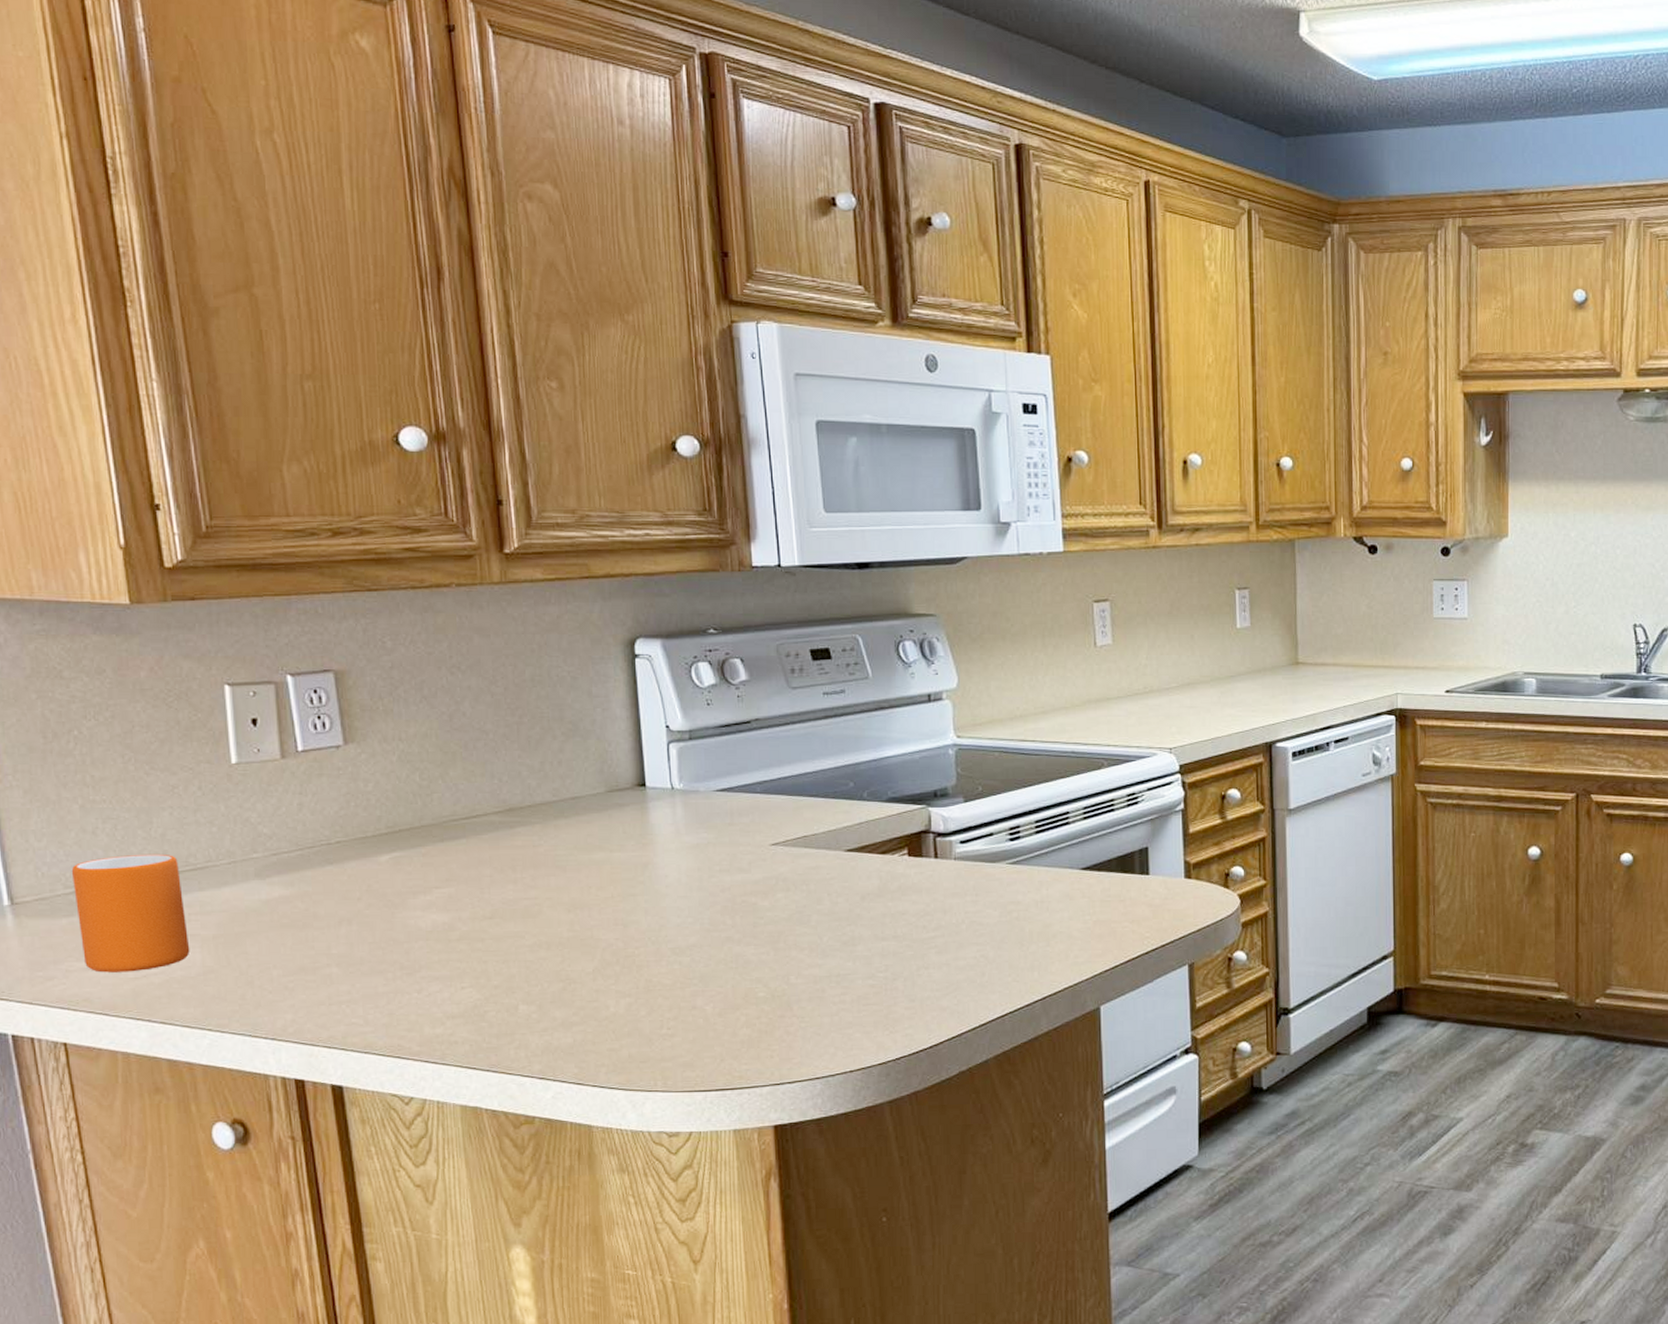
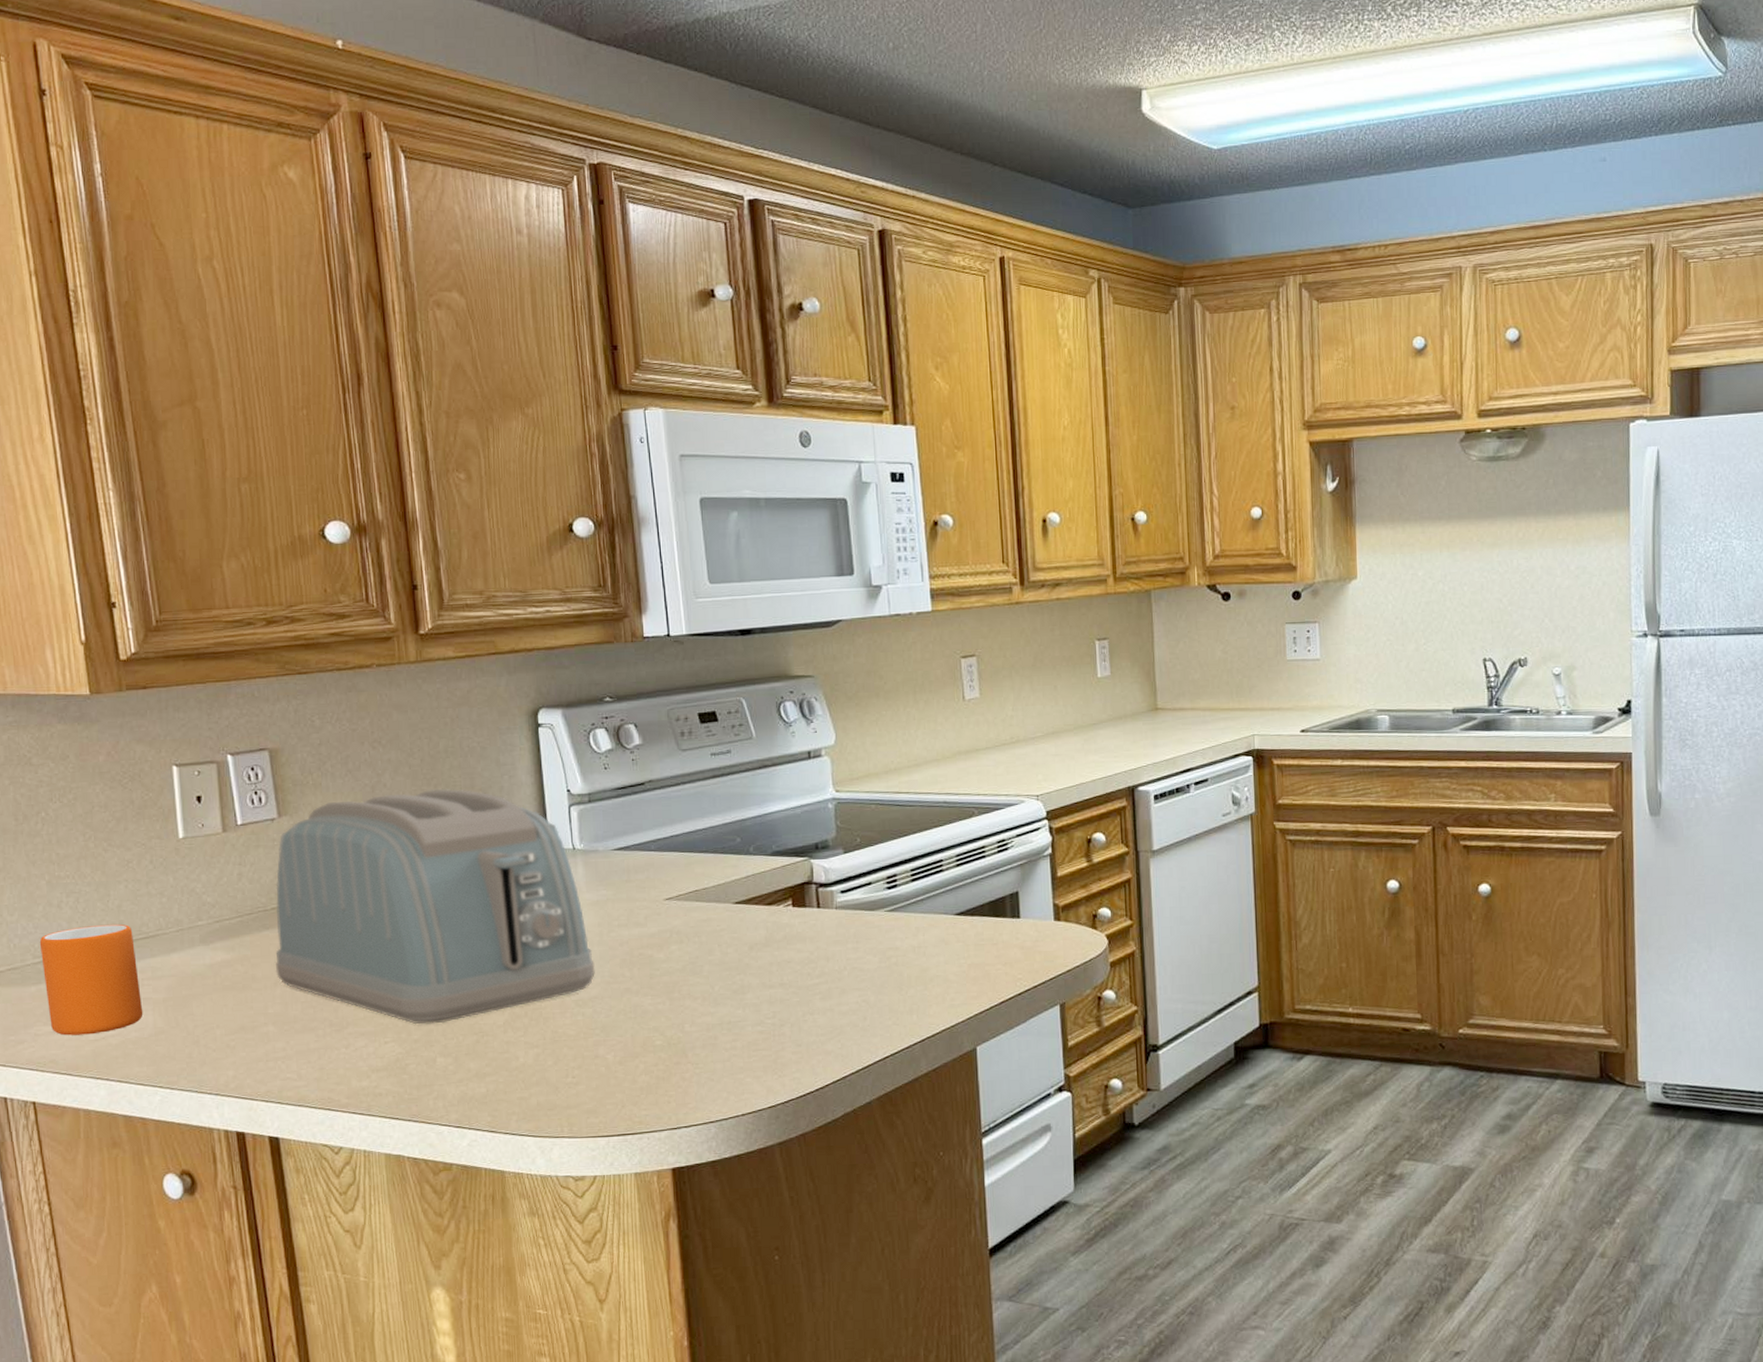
toaster: none [340,719,694,970] -> present [275,788,595,1025]

